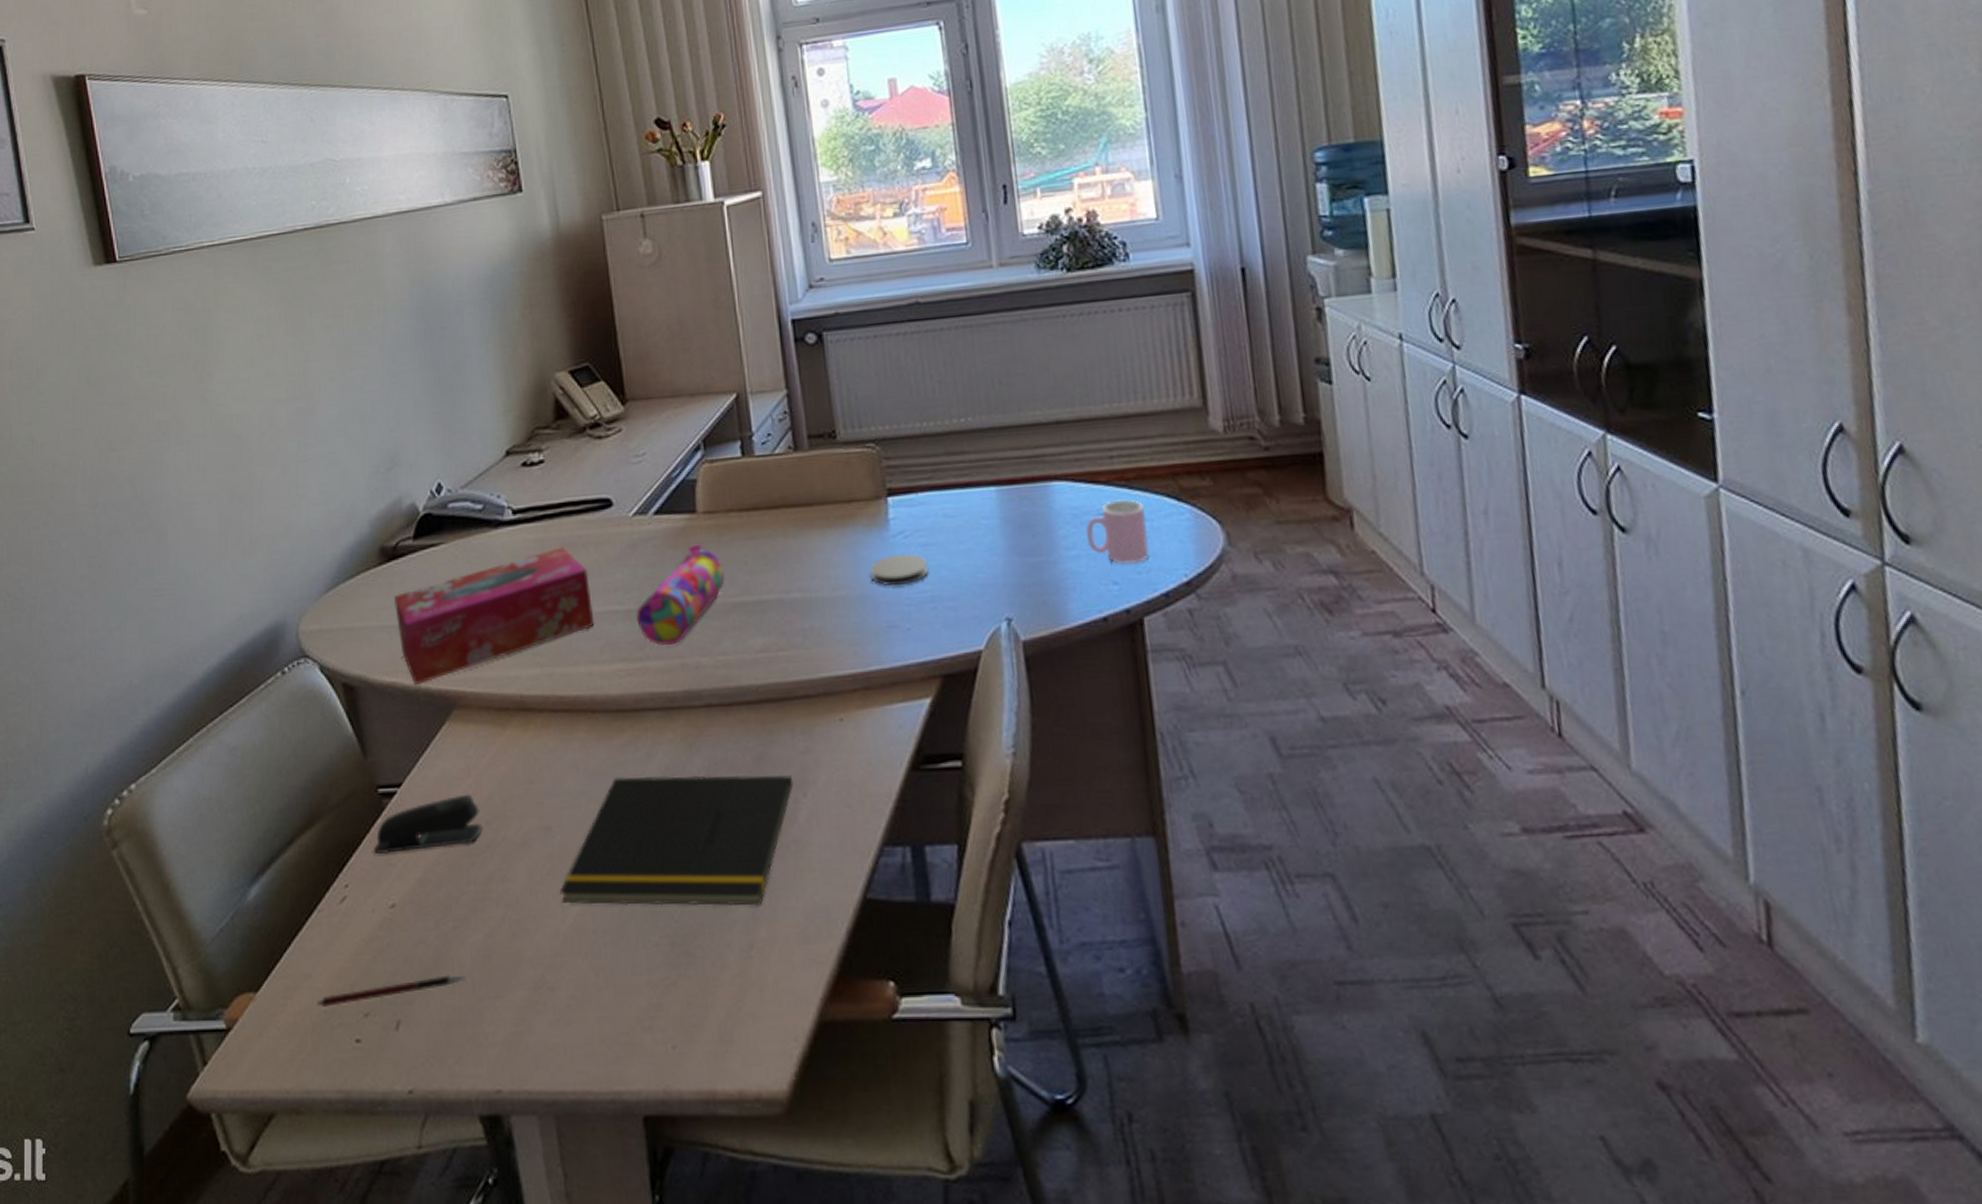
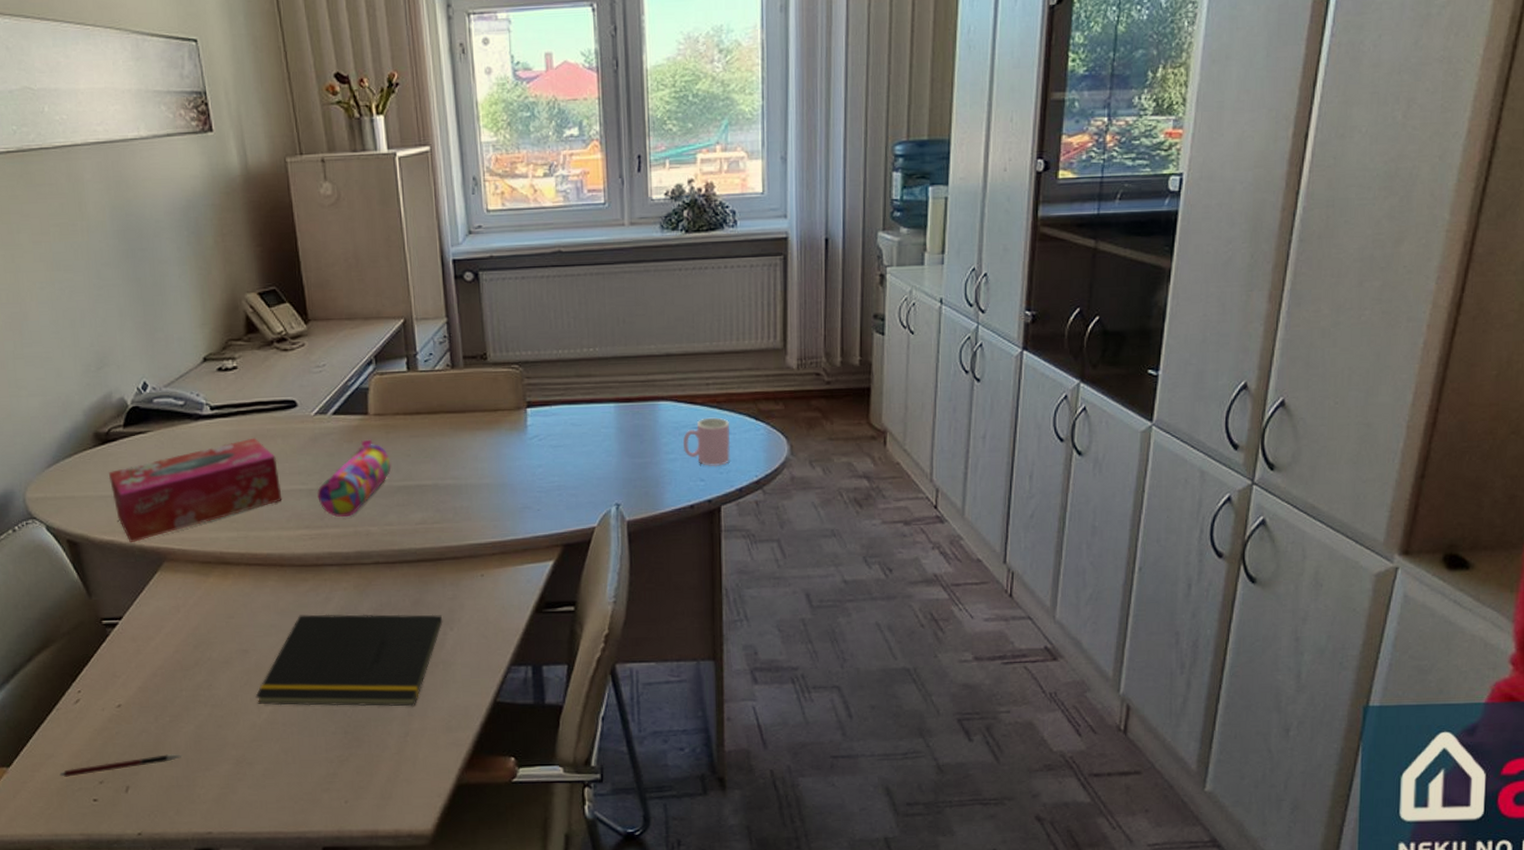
stapler: present [374,794,483,855] -> none [101,625,192,669]
coaster: present [870,554,929,586] -> none [510,452,557,477]

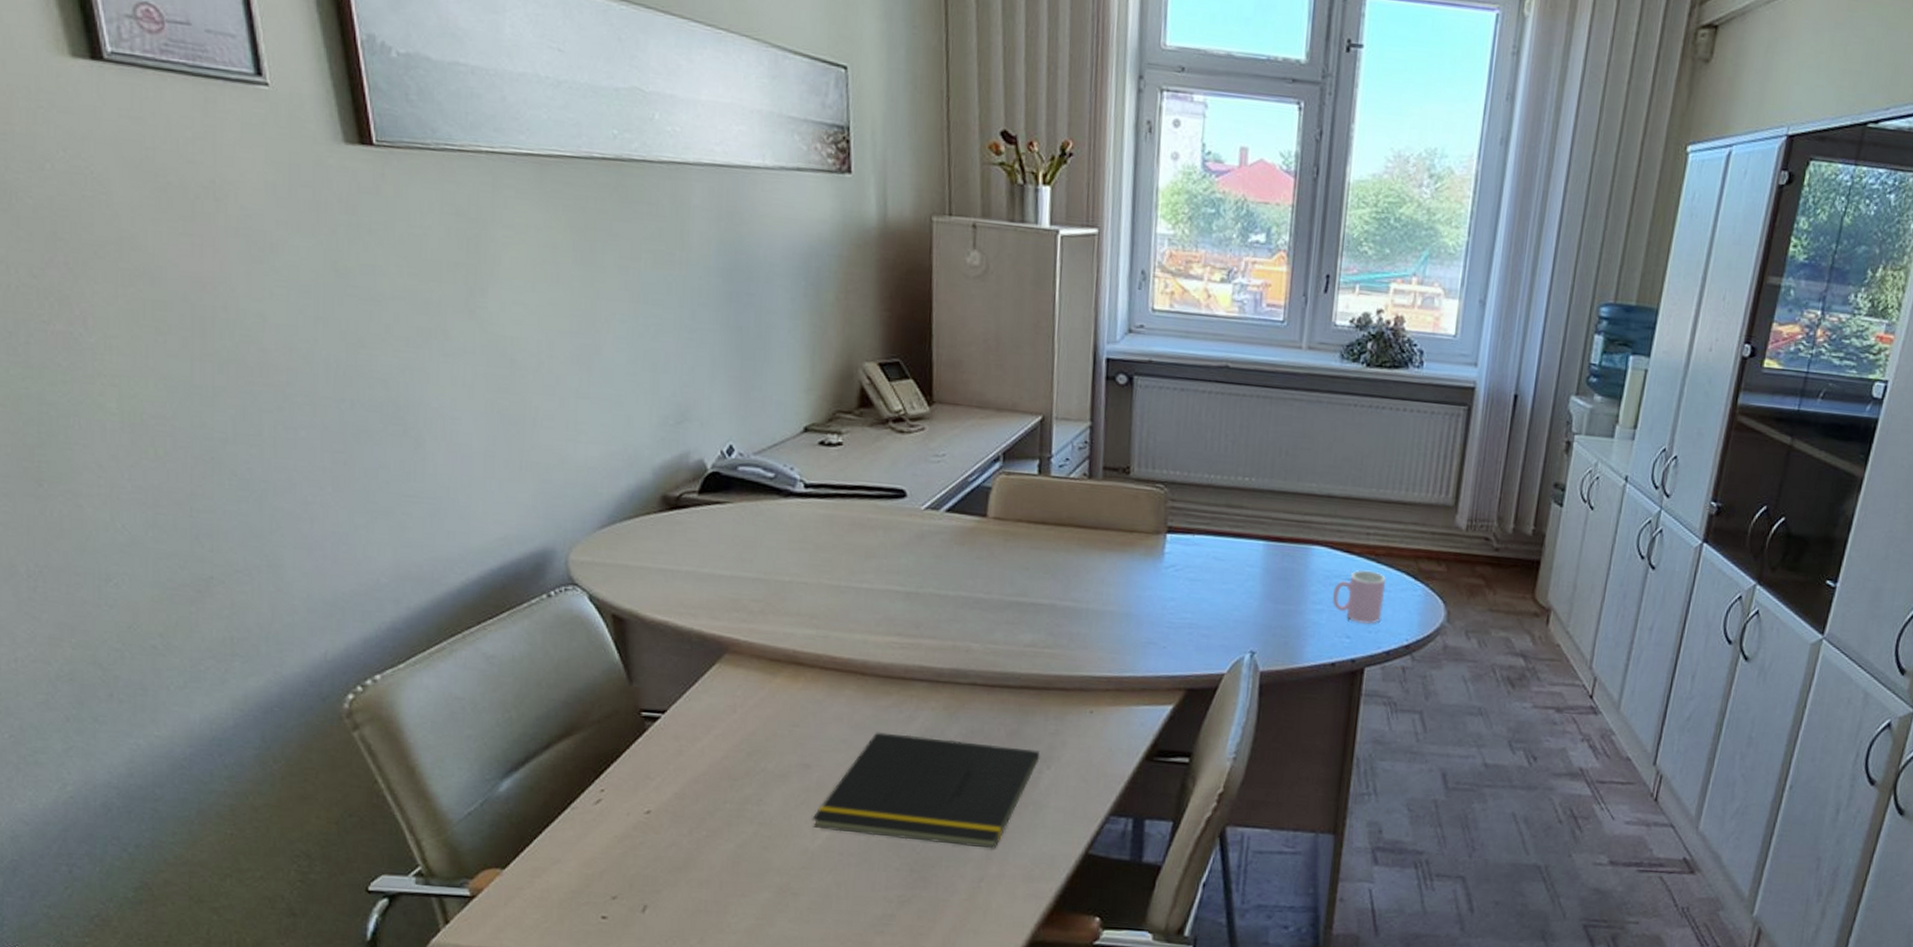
pen: present [59,754,182,777] -> none [564,873,716,888]
tissue box: present [108,437,282,543] -> none [672,525,875,628]
pencil case: present [317,439,391,518] -> none [916,544,1006,629]

